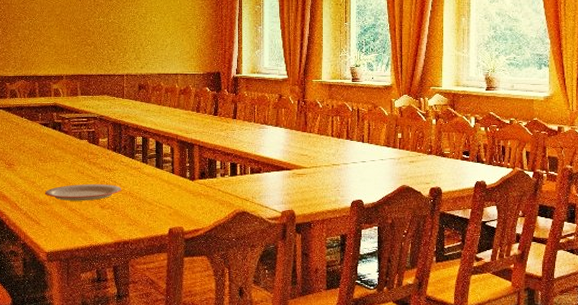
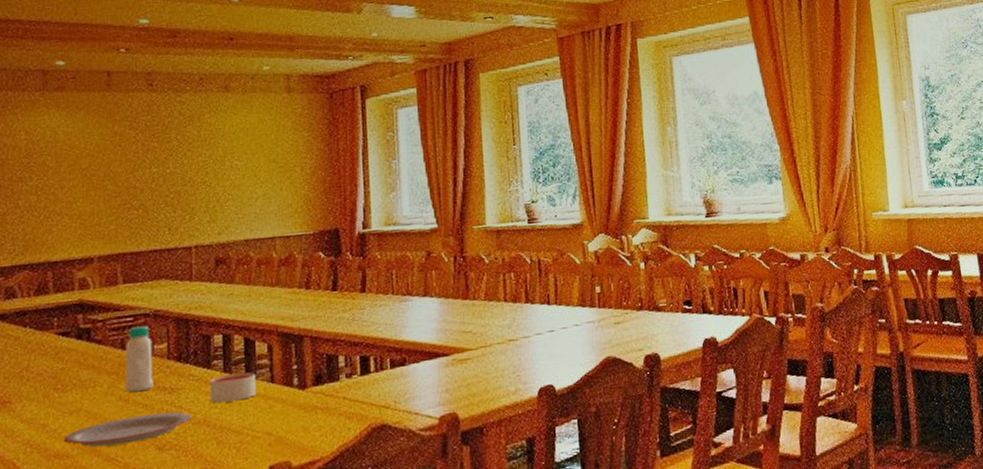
bottle: none [81,125,99,168] -> present [124,326,153,393]
candle: none [133,164,163,183] -> present [209,372,257,403]

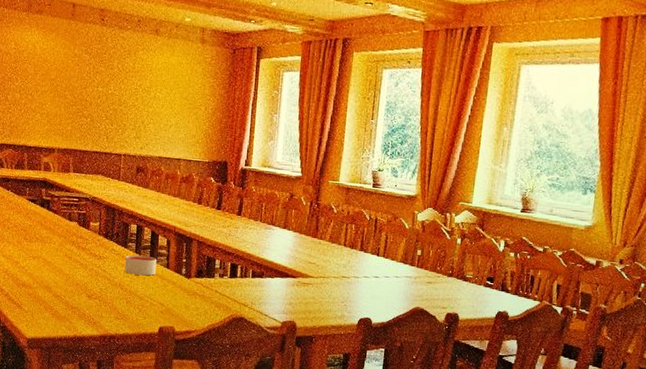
plate: present [63,412,191,448] -> none [28,269,111,289]
bottle: present [124,326,153,393] -> none [69,206,90,254]

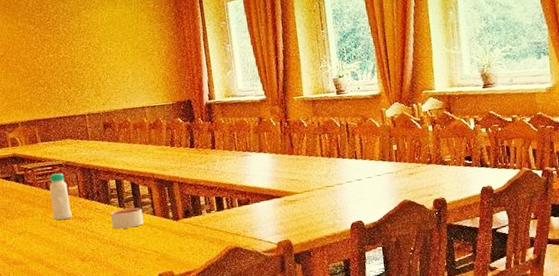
bottle: none [69,206,90,254] -> present [49,173,72,221]

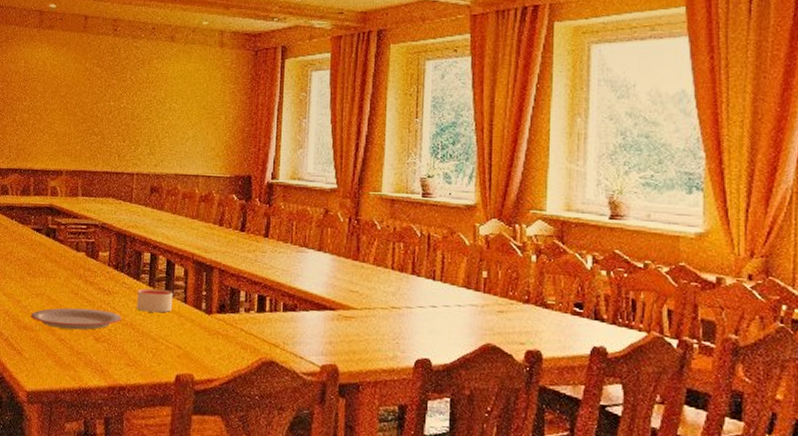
plate: none [17,234,101,258] -> present [30,307,122,330]
bottle: present [49,173,72,221] -> none [75,234,99,289]

